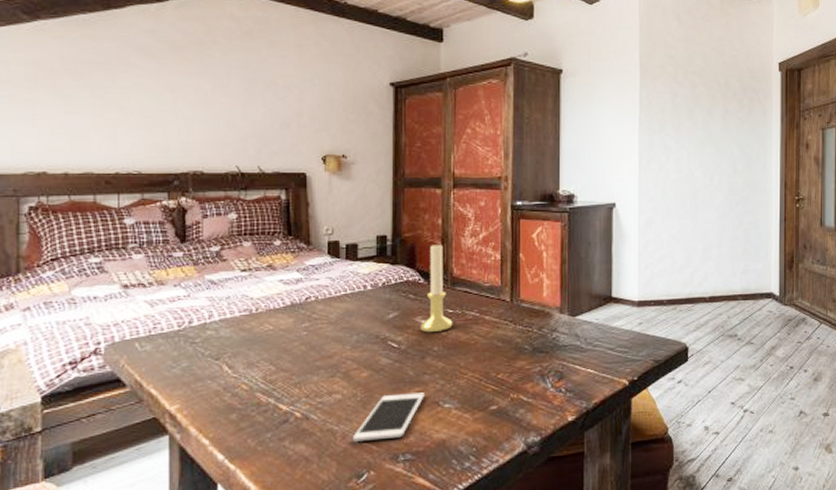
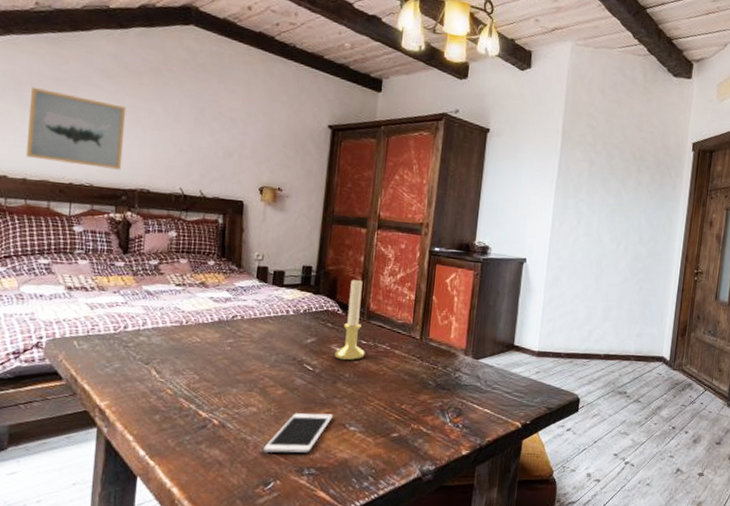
wall art: none [64,73,171,153] -> present [26,86,127,170]

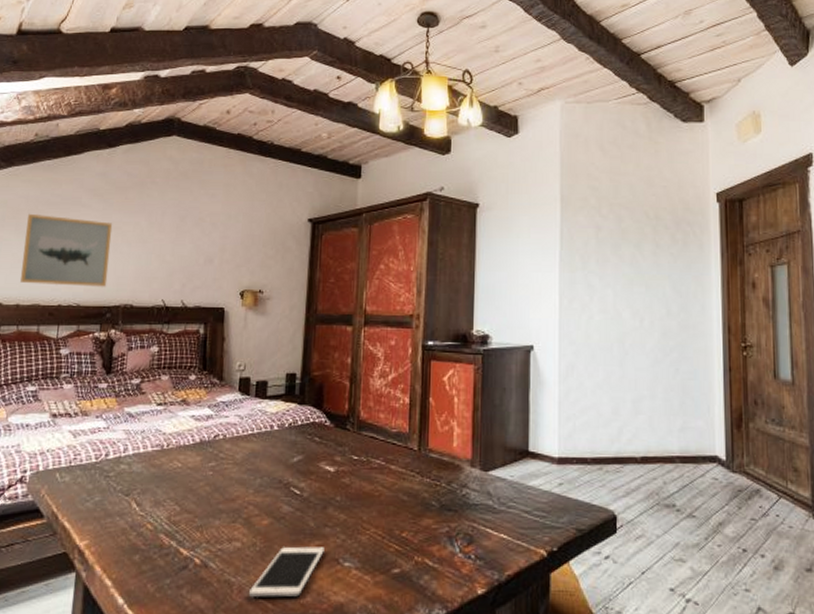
candle holder: present [335,277,365,361] -> none [324,382,357,481]

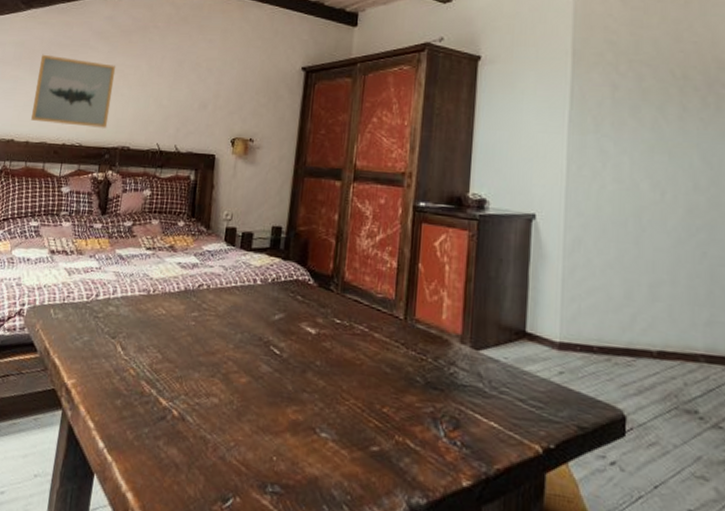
cell phone: present [249,546,324,597] -> none [224,408,301,463]

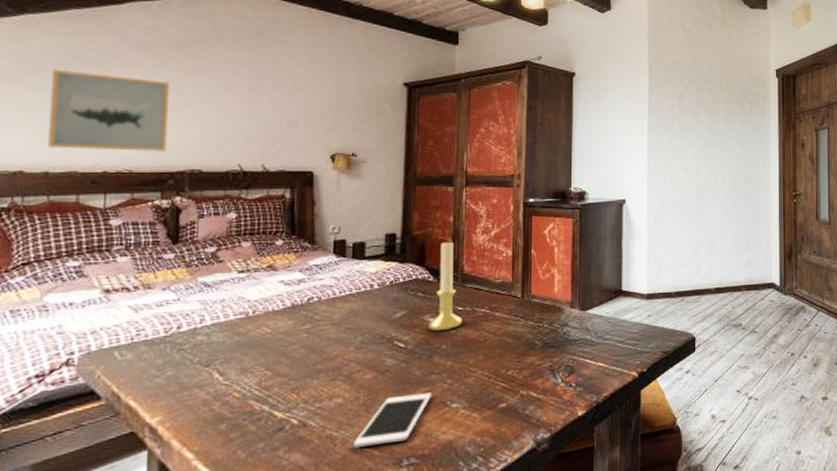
cell phone: none [224,408,301,463] -> present [354,393,431,447]
candle holder: none [304,240,339,344] -> present [428,240,463,332]

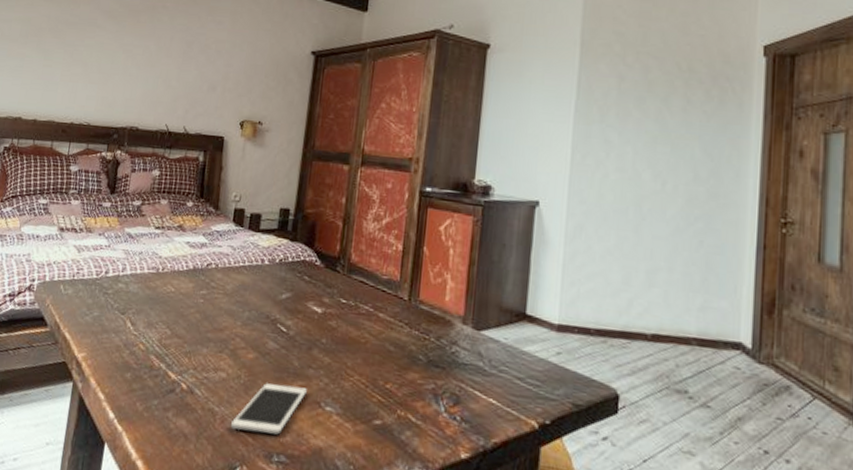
wall art: present [48,69,171,151] -> none [39,32,125,108]
candle holder: present [428,240,463,332] -> none [311,222,345,323]

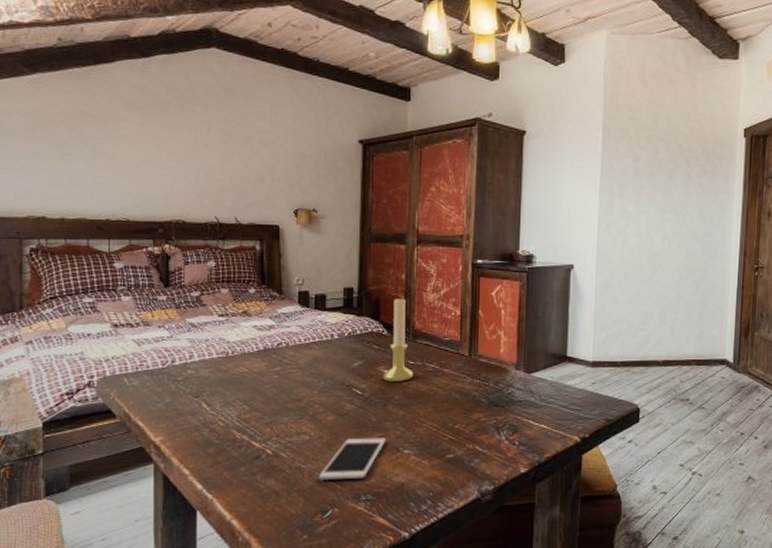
candle holder: none [311,222,345,323] -> present [383,296,414,383]

